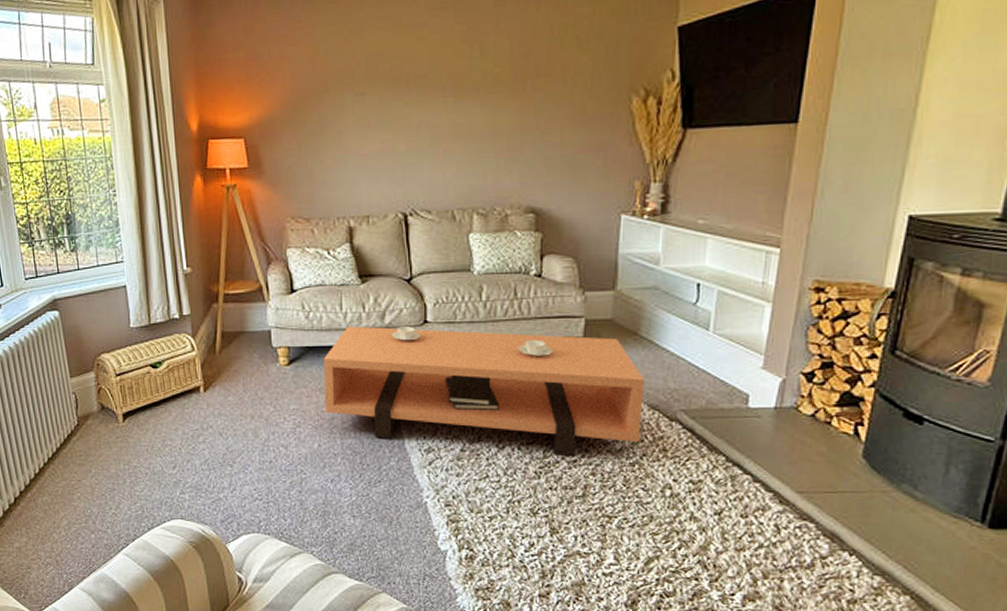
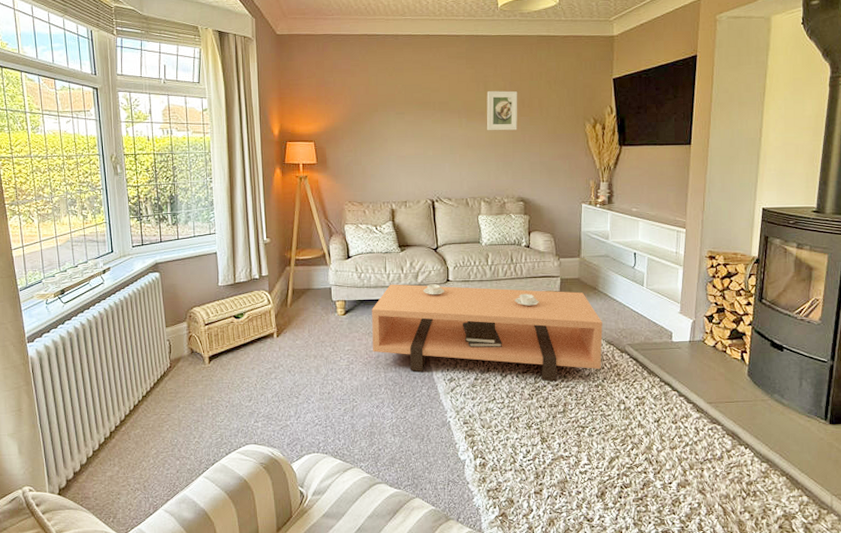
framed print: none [482,53,530,114] -> present [486,90,518,131]

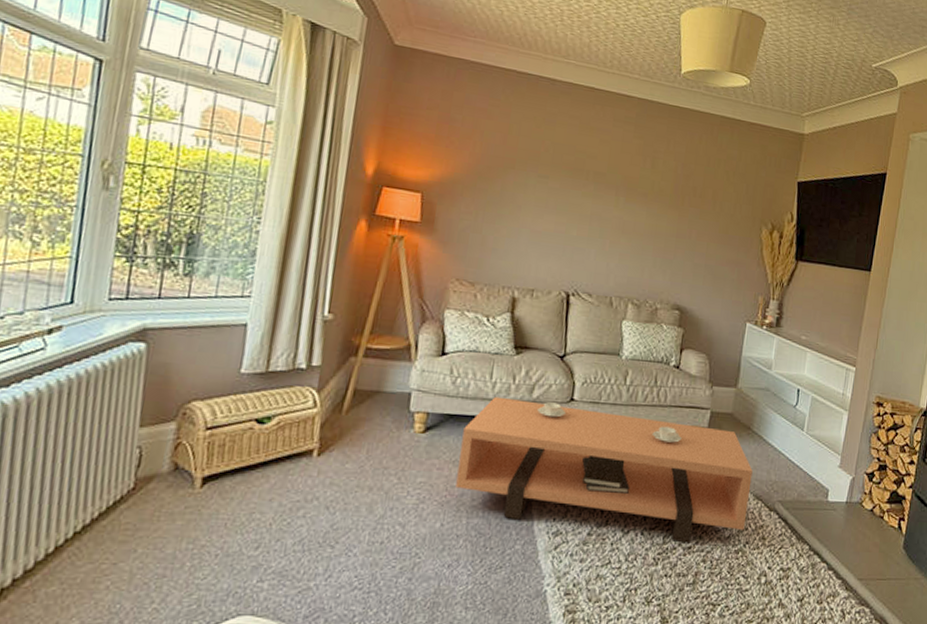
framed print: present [486,90,518,131] -> none [647,169,690,223]

